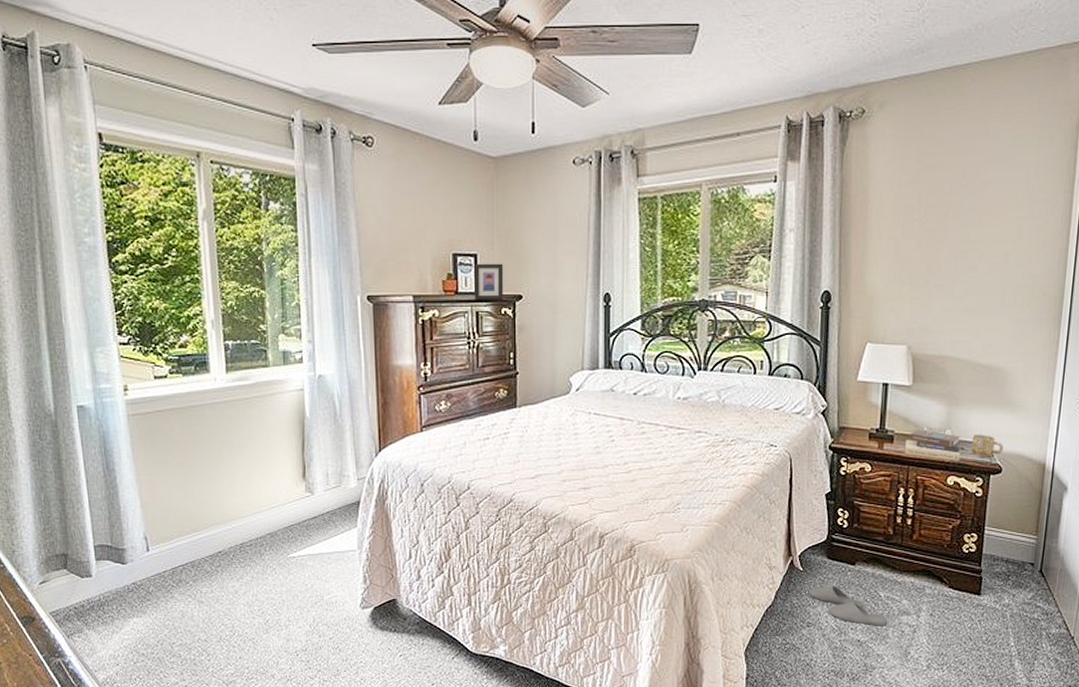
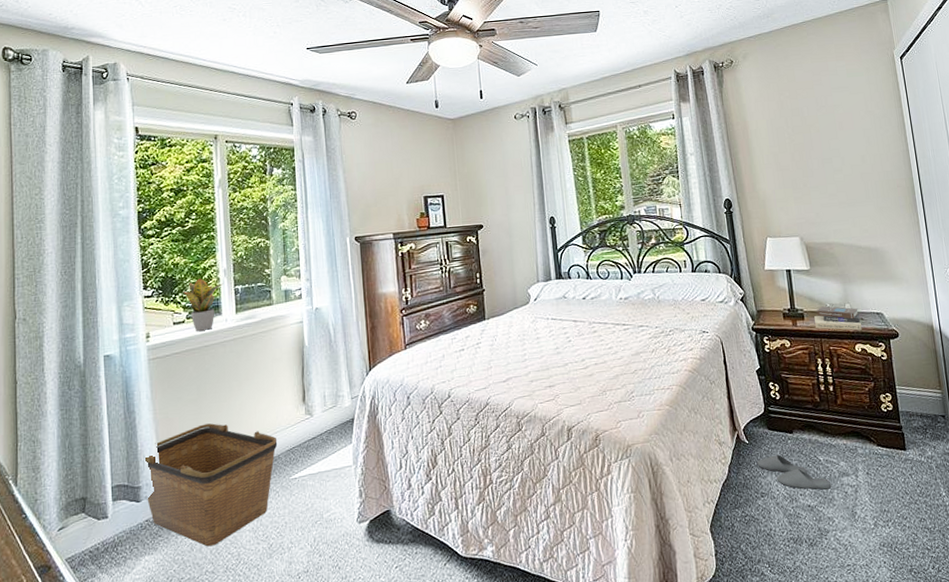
bicycle basket: none [129,491,275,616] -> present [145,423,278,547]
potted plant: none [164,328,211,388] -> present [183,278,223,331]
picture frame: present [474,263,504,301] -> none [442,200,468,233]
mug: present [971,435,1004,457] -> none [868,305,896,325]

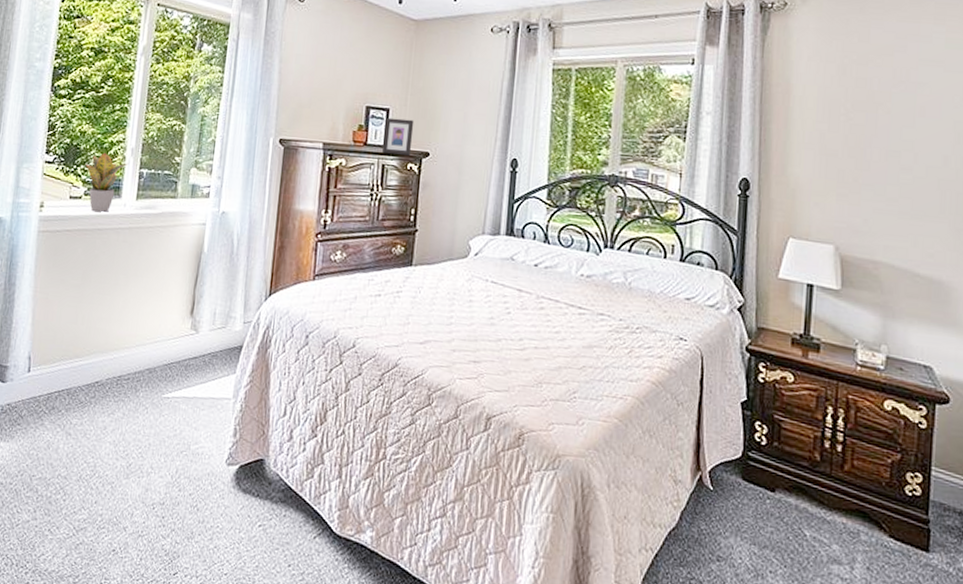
bicycle basket: present [145,423,278,547] -> none [11,314,156,449]
picture frame: none [442,200,468,233] -> present [382,117,414,157]
slippers: present [756,454,832,490] -> none [718,513,815,575]
books: present [814,306,862,331] -> none [832,340,899,383]

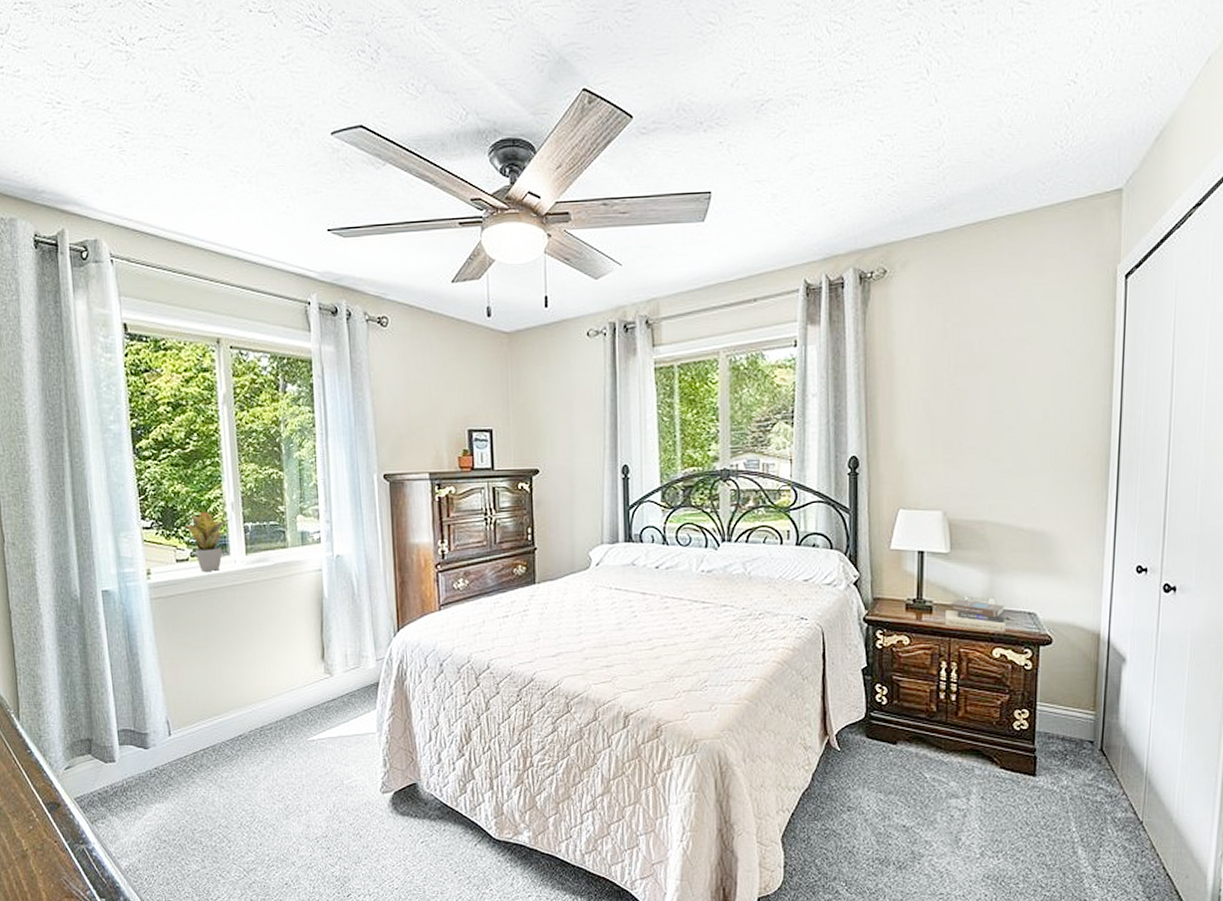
picture frame: present [382,117,414,157] -> none [490,438,521,477]
books: none [832,340,899,383] -> present [944,599,1006,632]

